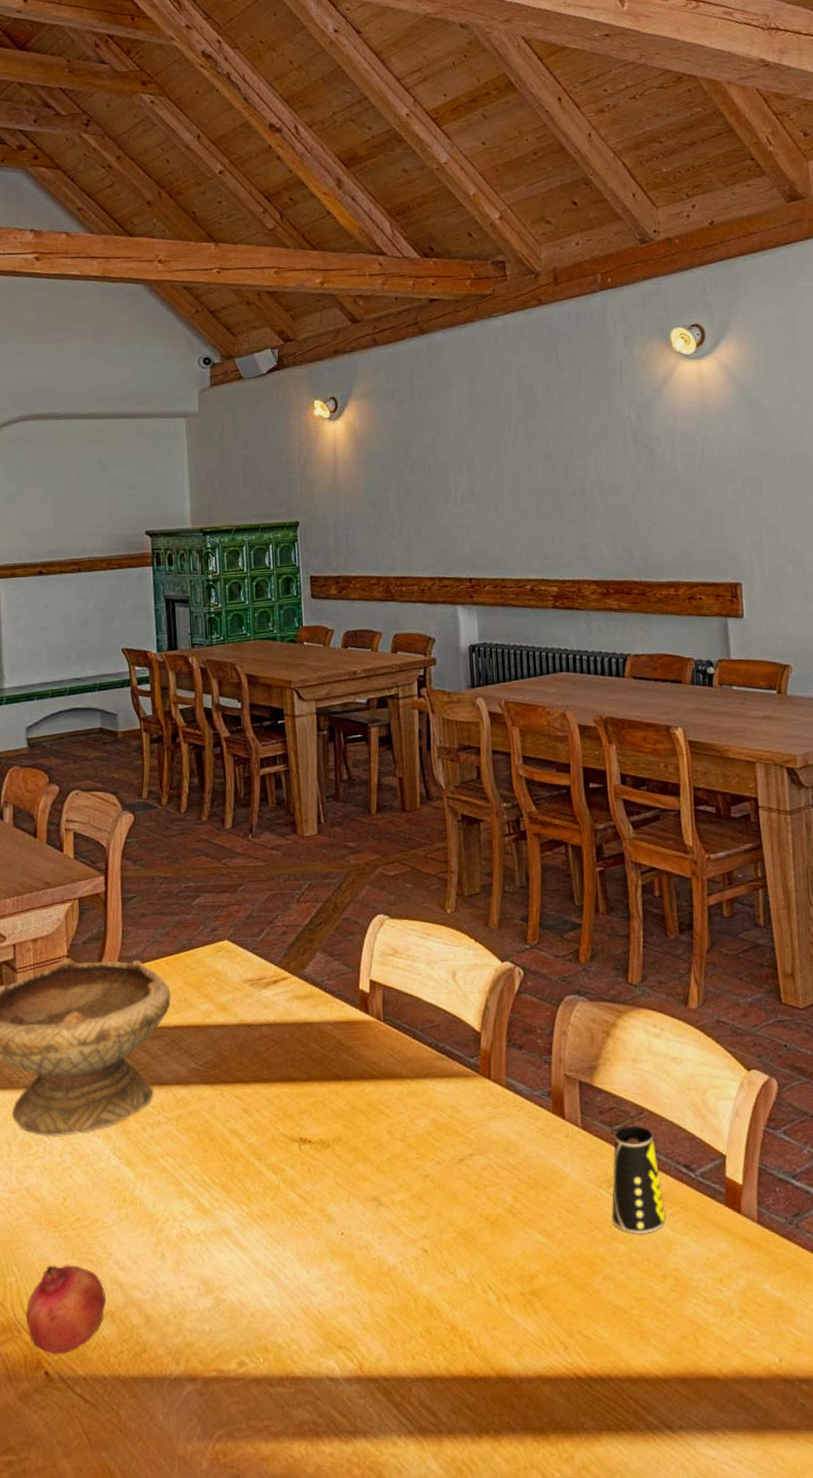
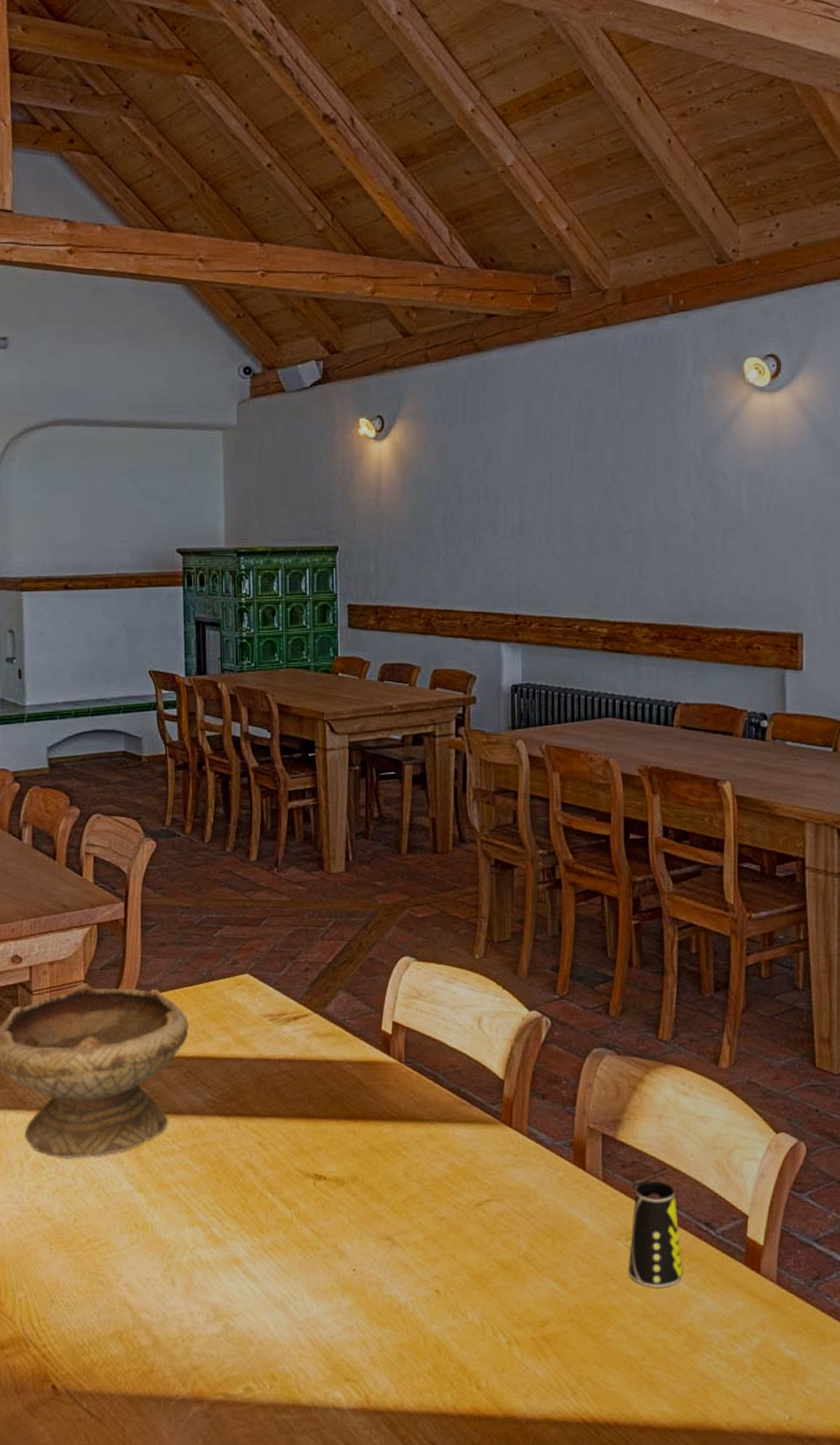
fruit: present [25,1265,107,1354] -> none [34,1284,115,1369]

